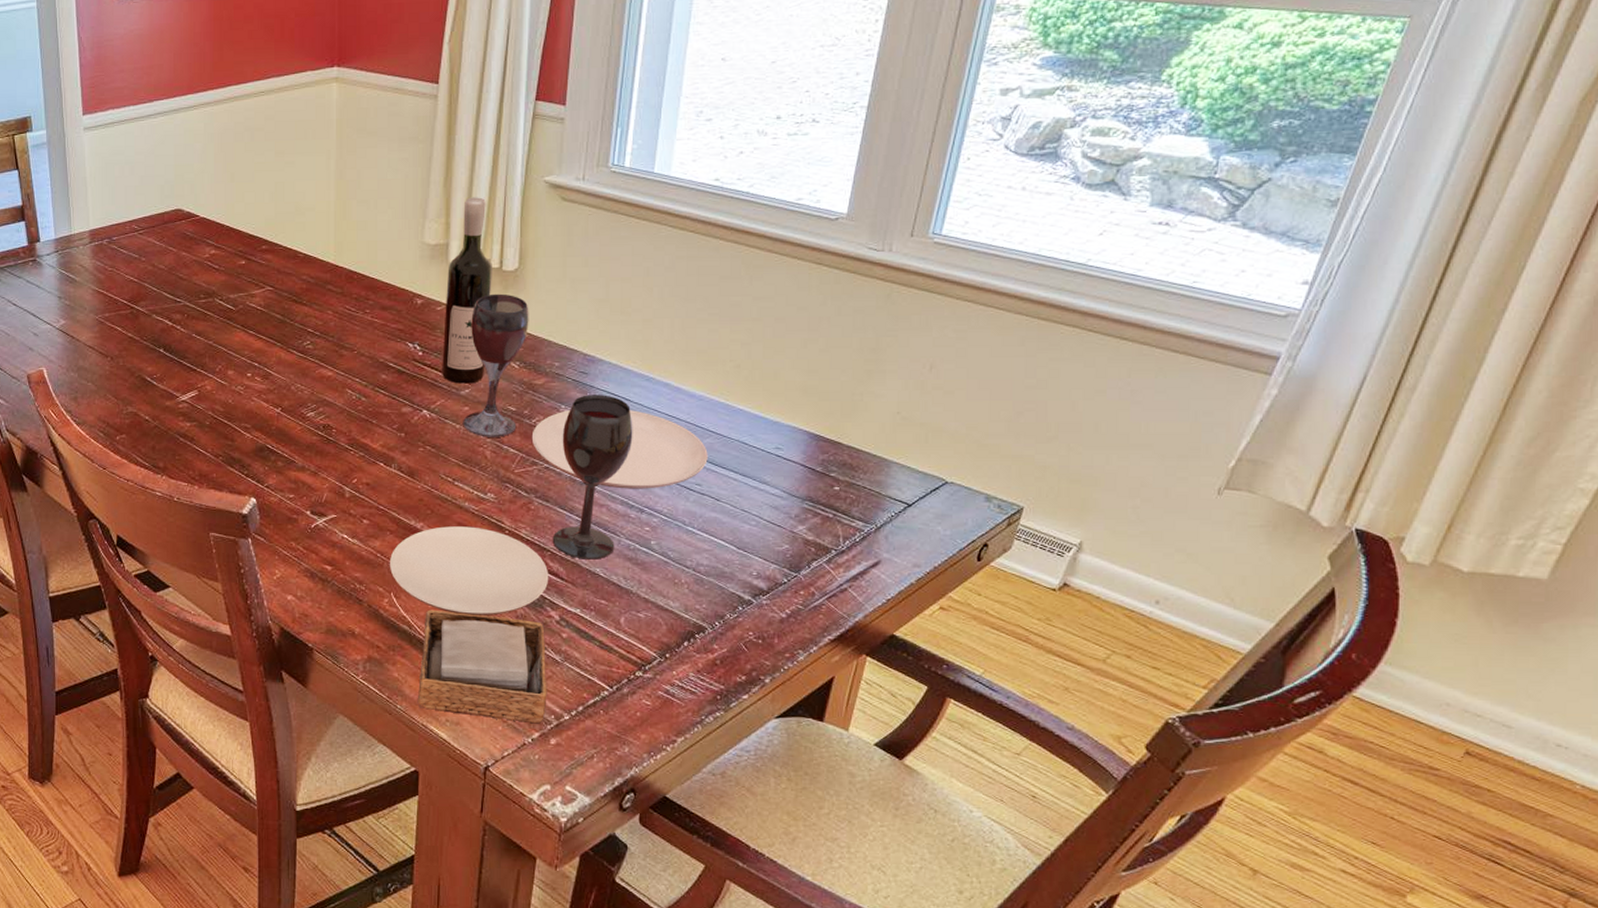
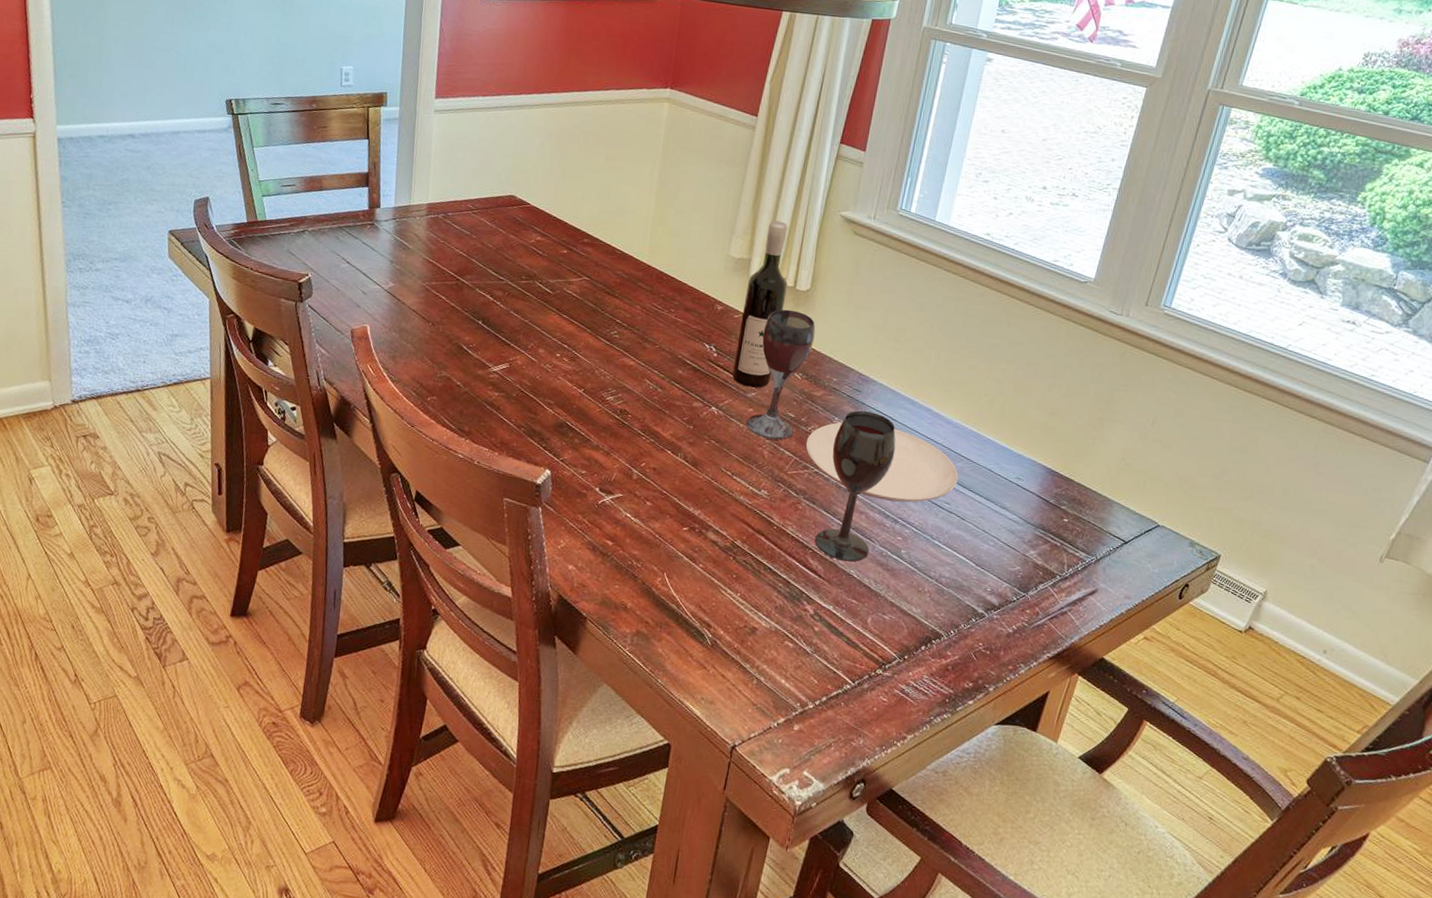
plate: present [389,526,549,616] -> none [665,516,809,604]
napkin holder: present [417,609,547,724] -> none [677,592,799,710]

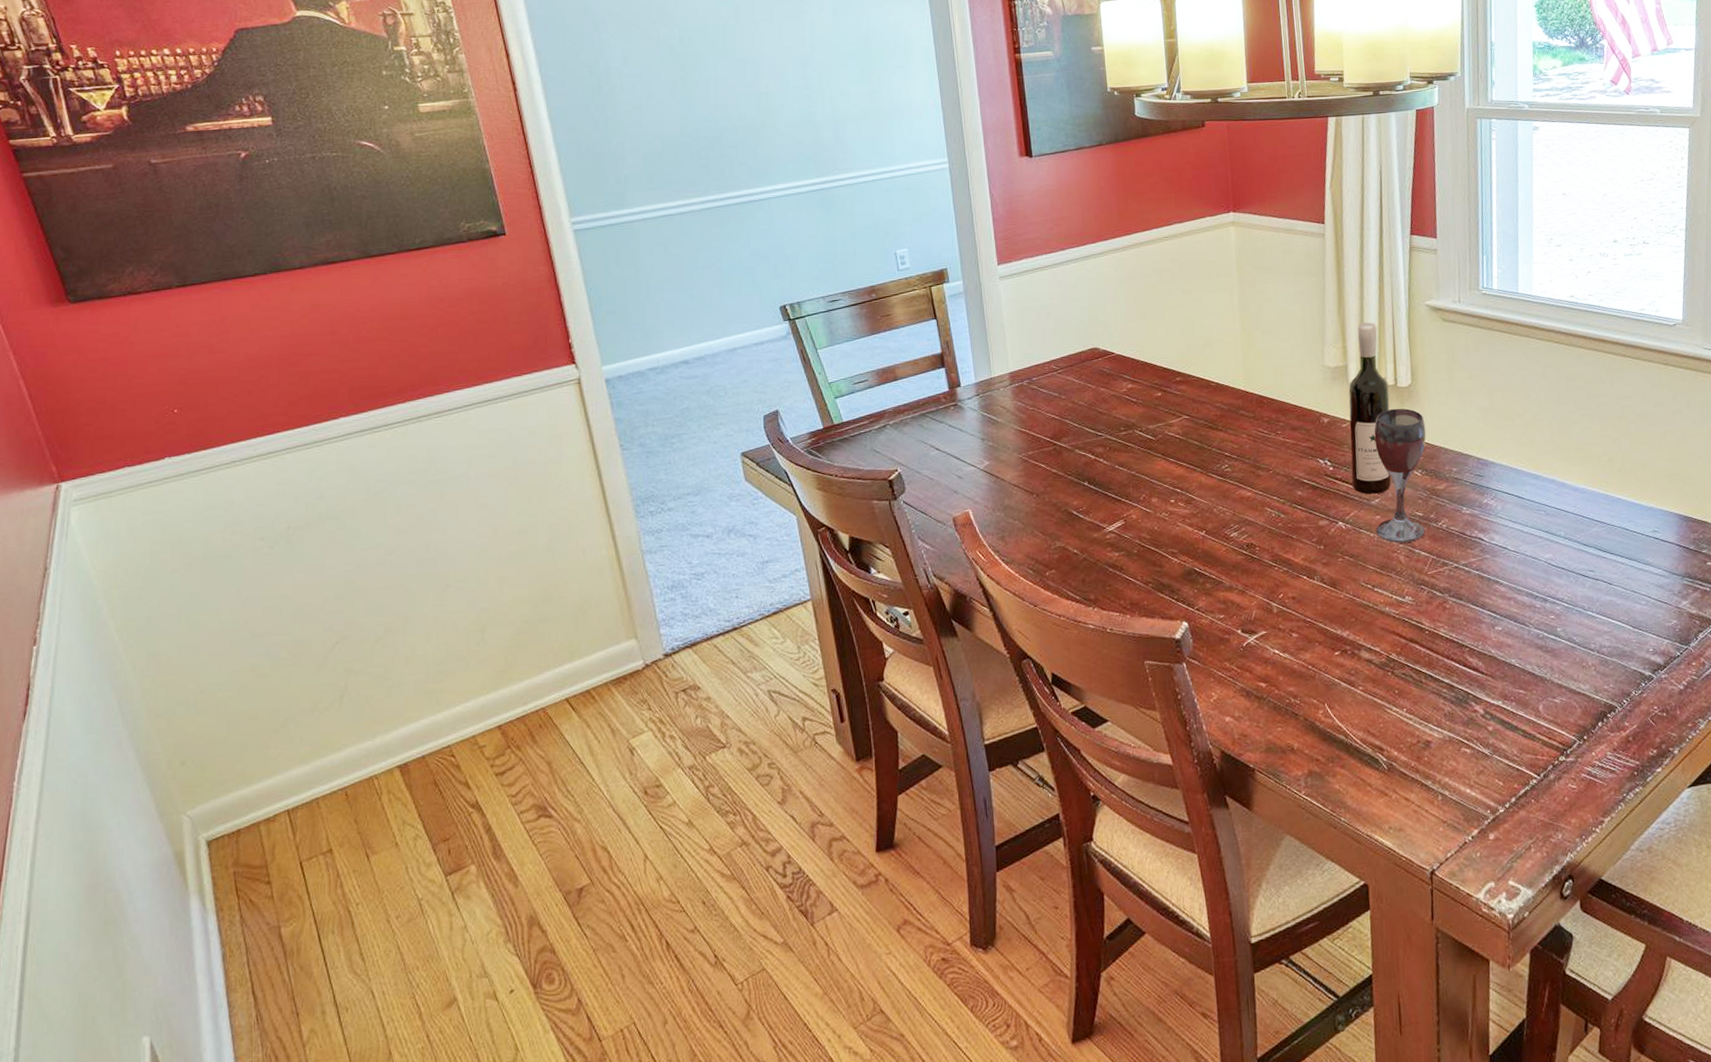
plate: present [805,422,959,503] -> none [1439,506,1597,581]
wine glass: present [814,410,896,562] -> none [1466,494,1530,652]

